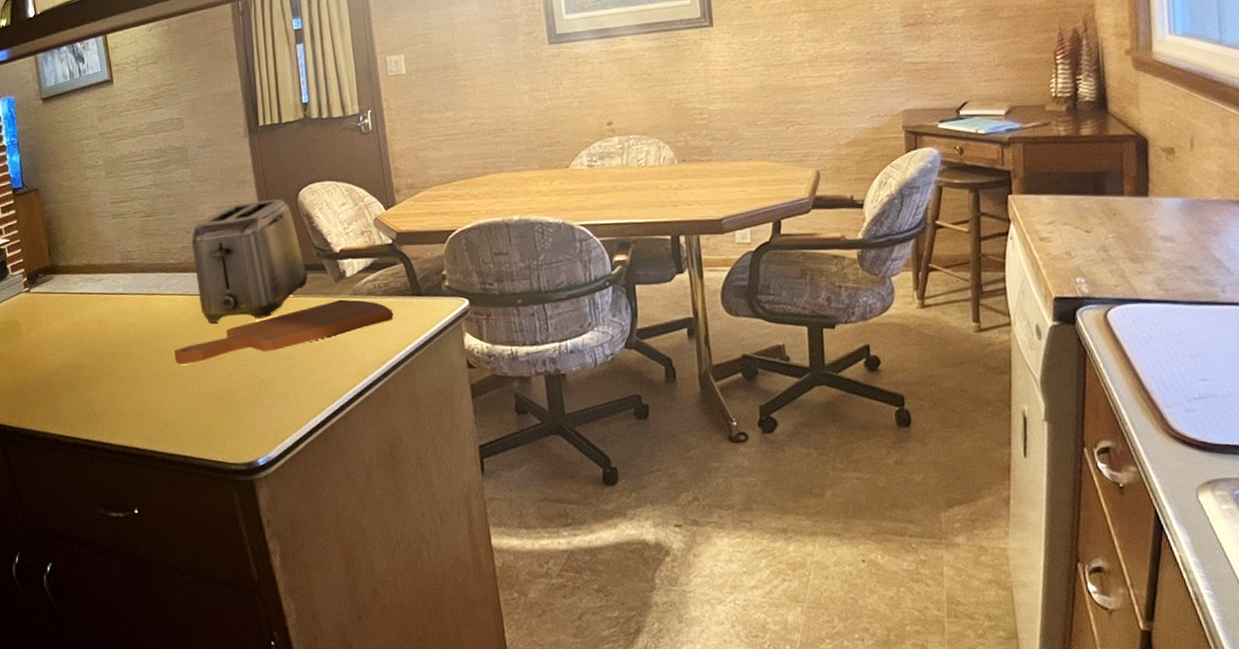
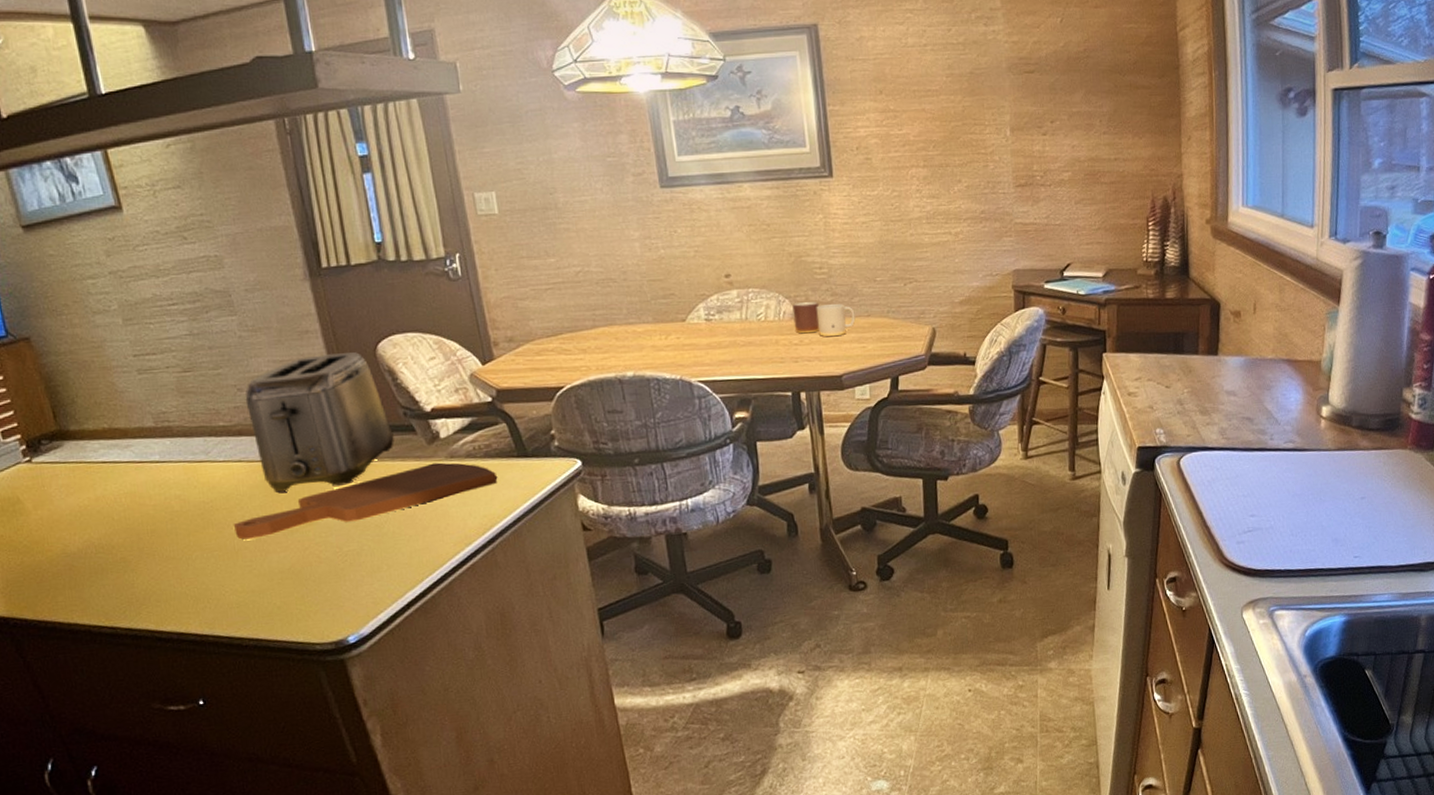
mug: none [672,146,700,178] -> present [792,302,820,334]
mug: none [696,148,736,181] -> present [816,304,856,337]

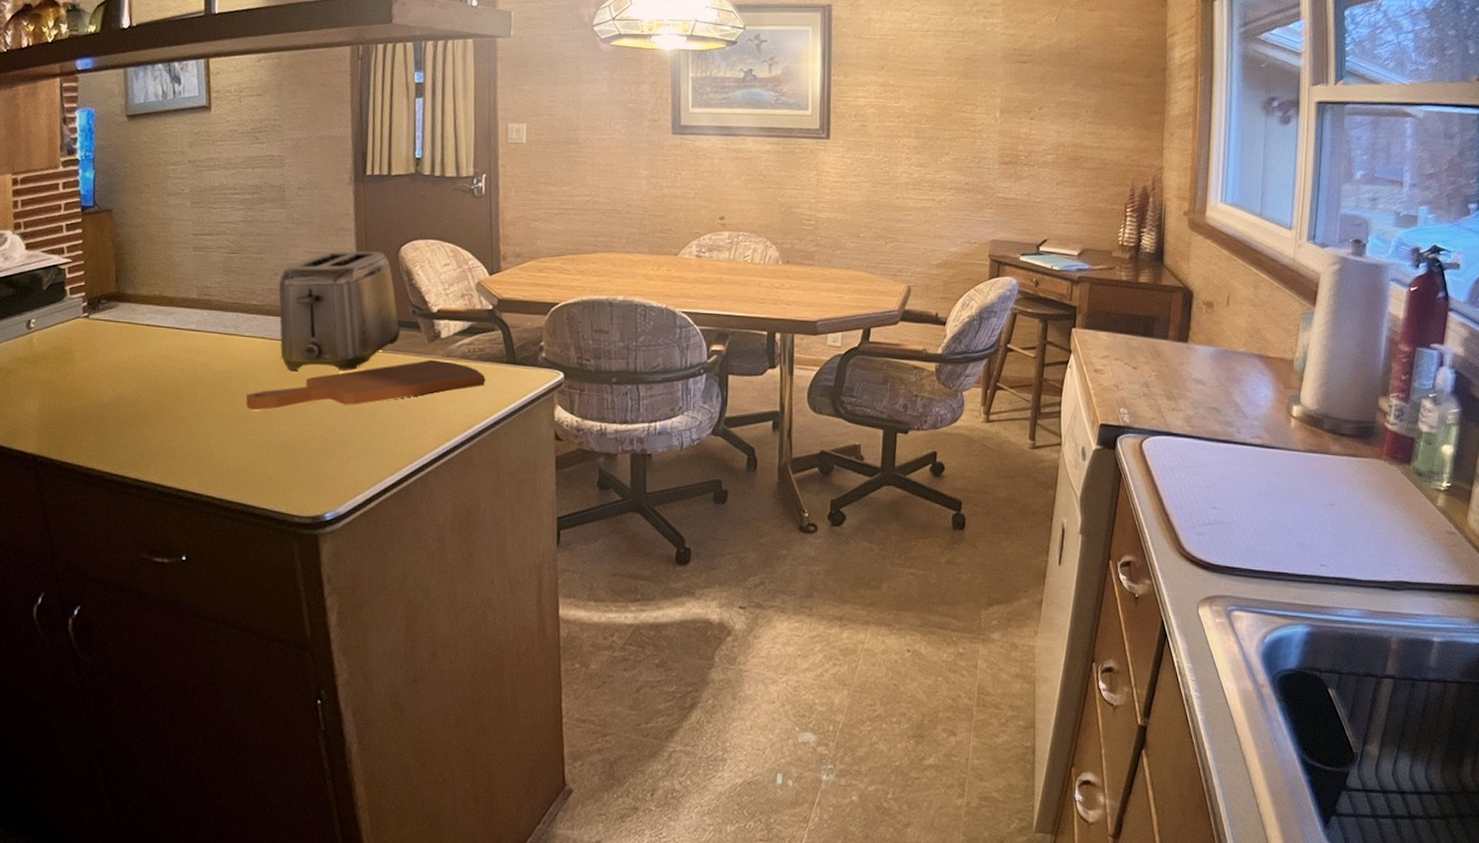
mug: present [792,302,820,334] -> none [777,249,804,279]
mug: present [816,304,856,337] -> none [799,254,836,285]

